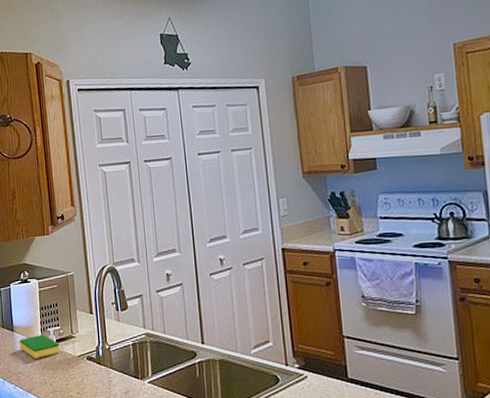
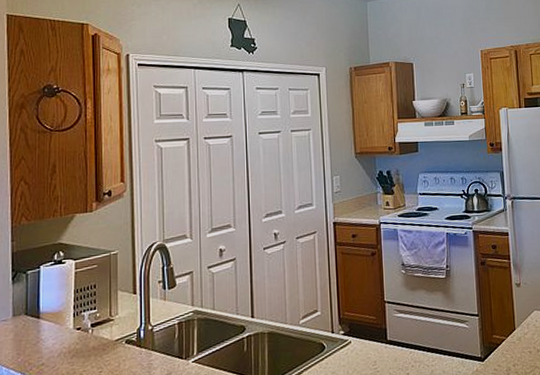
dish sponge: present [19,335,60,358] -> none [45,320,94,347]

